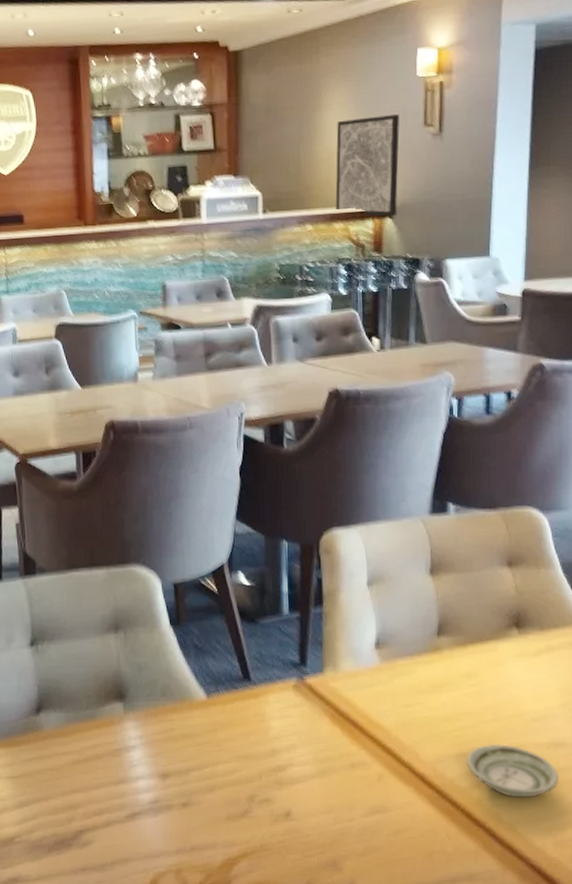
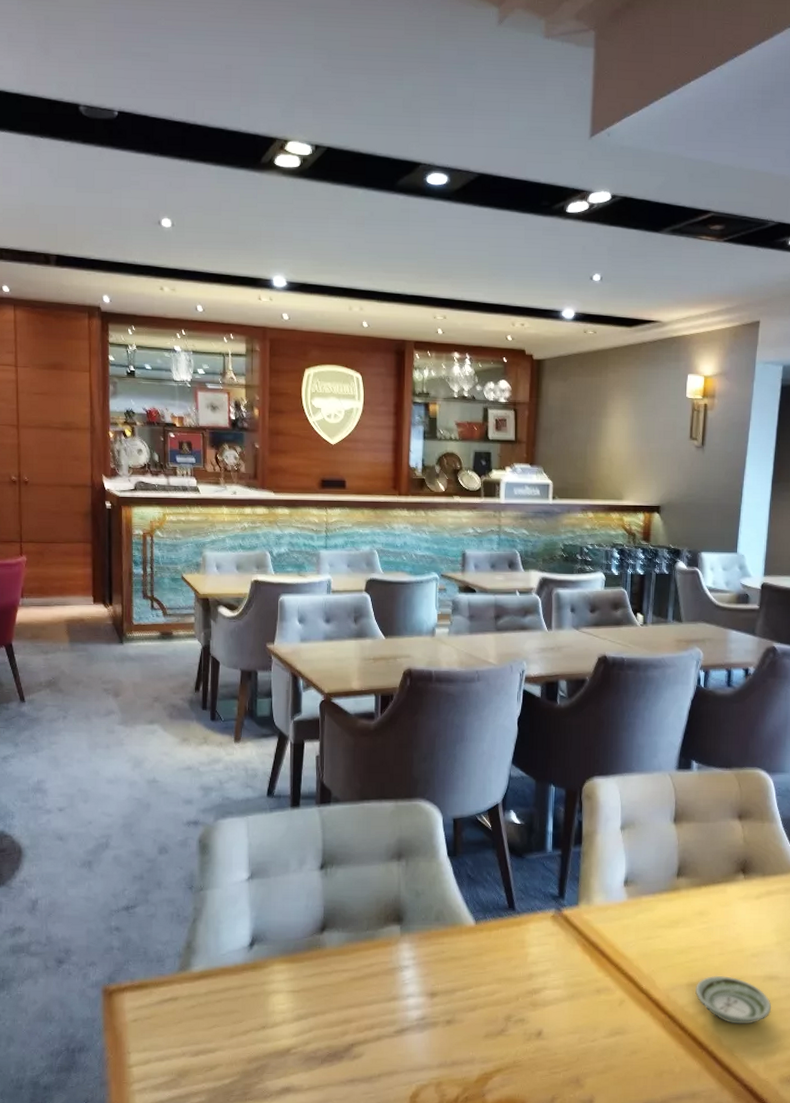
wall art: present [335,114,400,216] -> none [613,427,670,512]

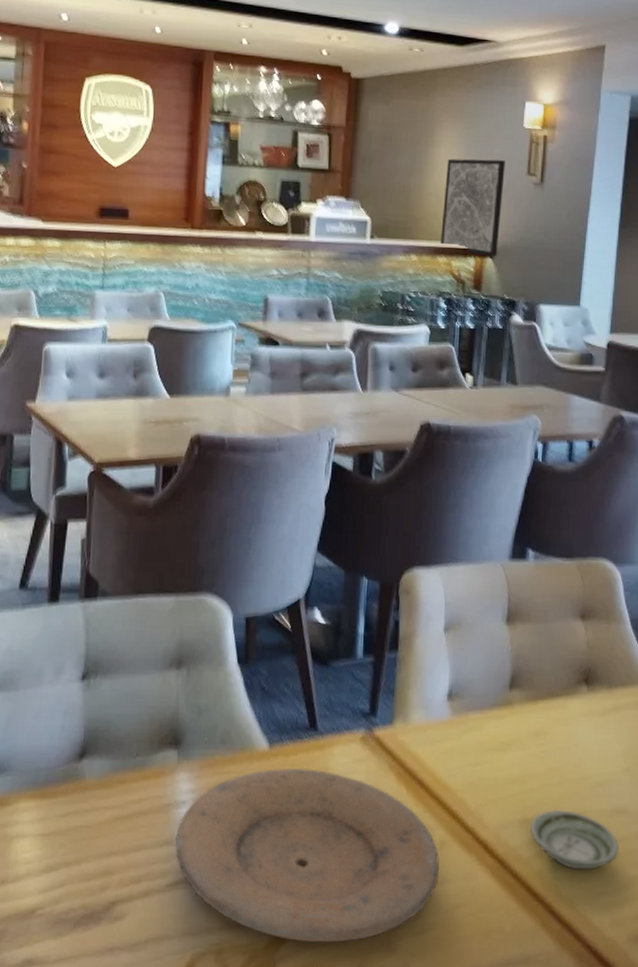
plate: none [400,940,619,1079] -> present [174,767,440,943]
wall art: none [613,427,670,512] -> present [440,158,505,256]

